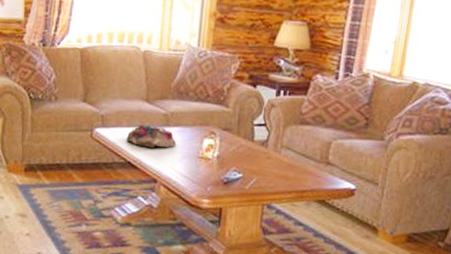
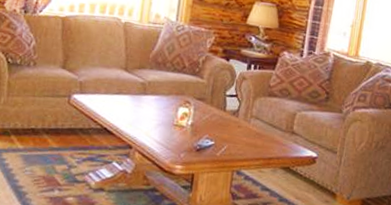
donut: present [126,125,176,148] -> none [103,92,152,115]

